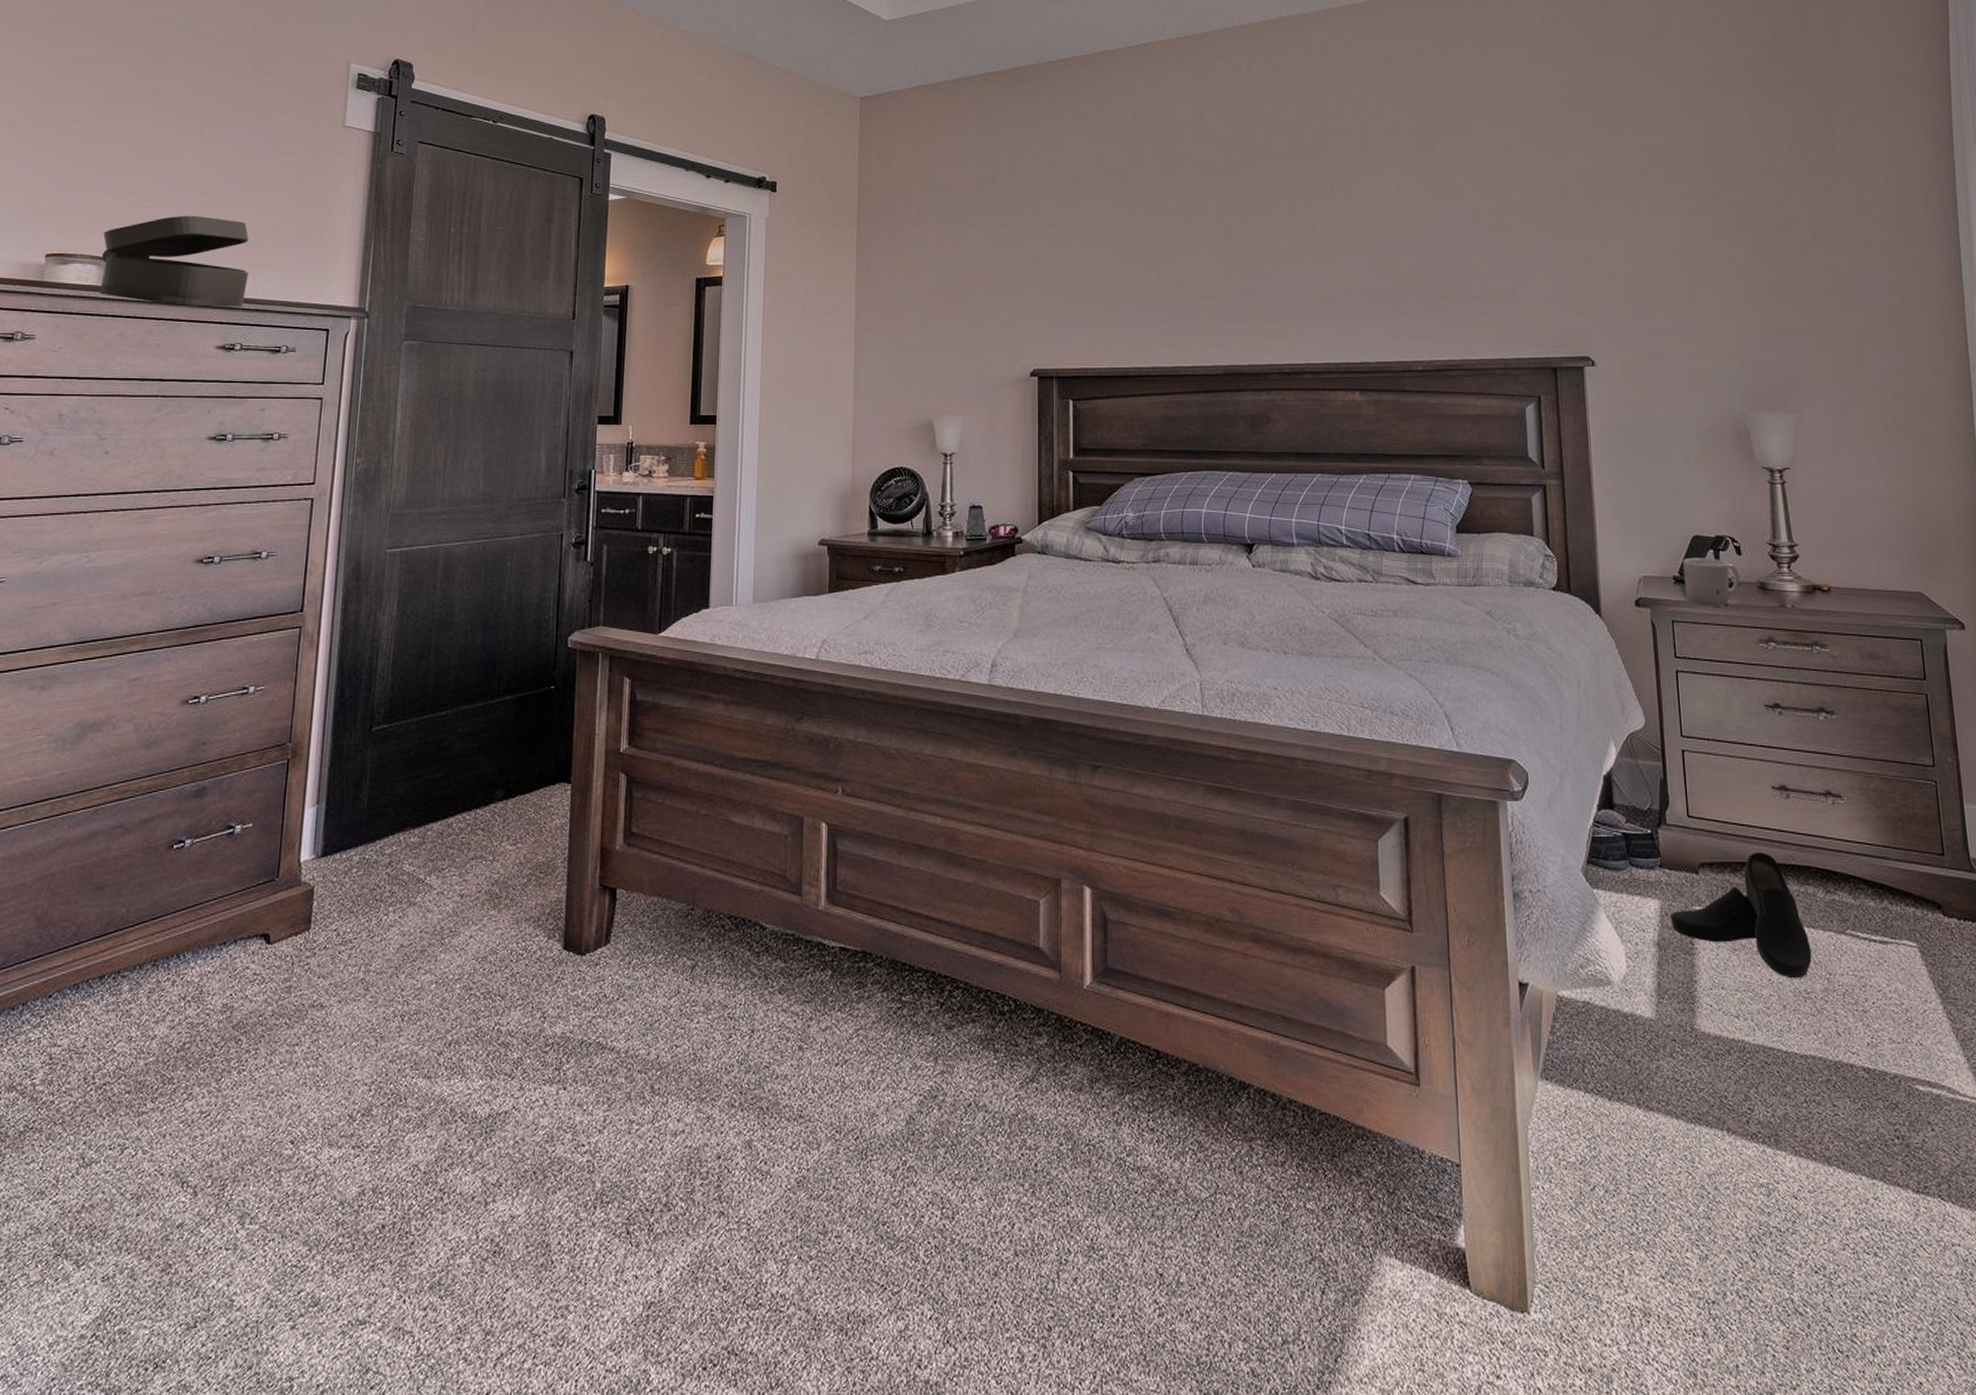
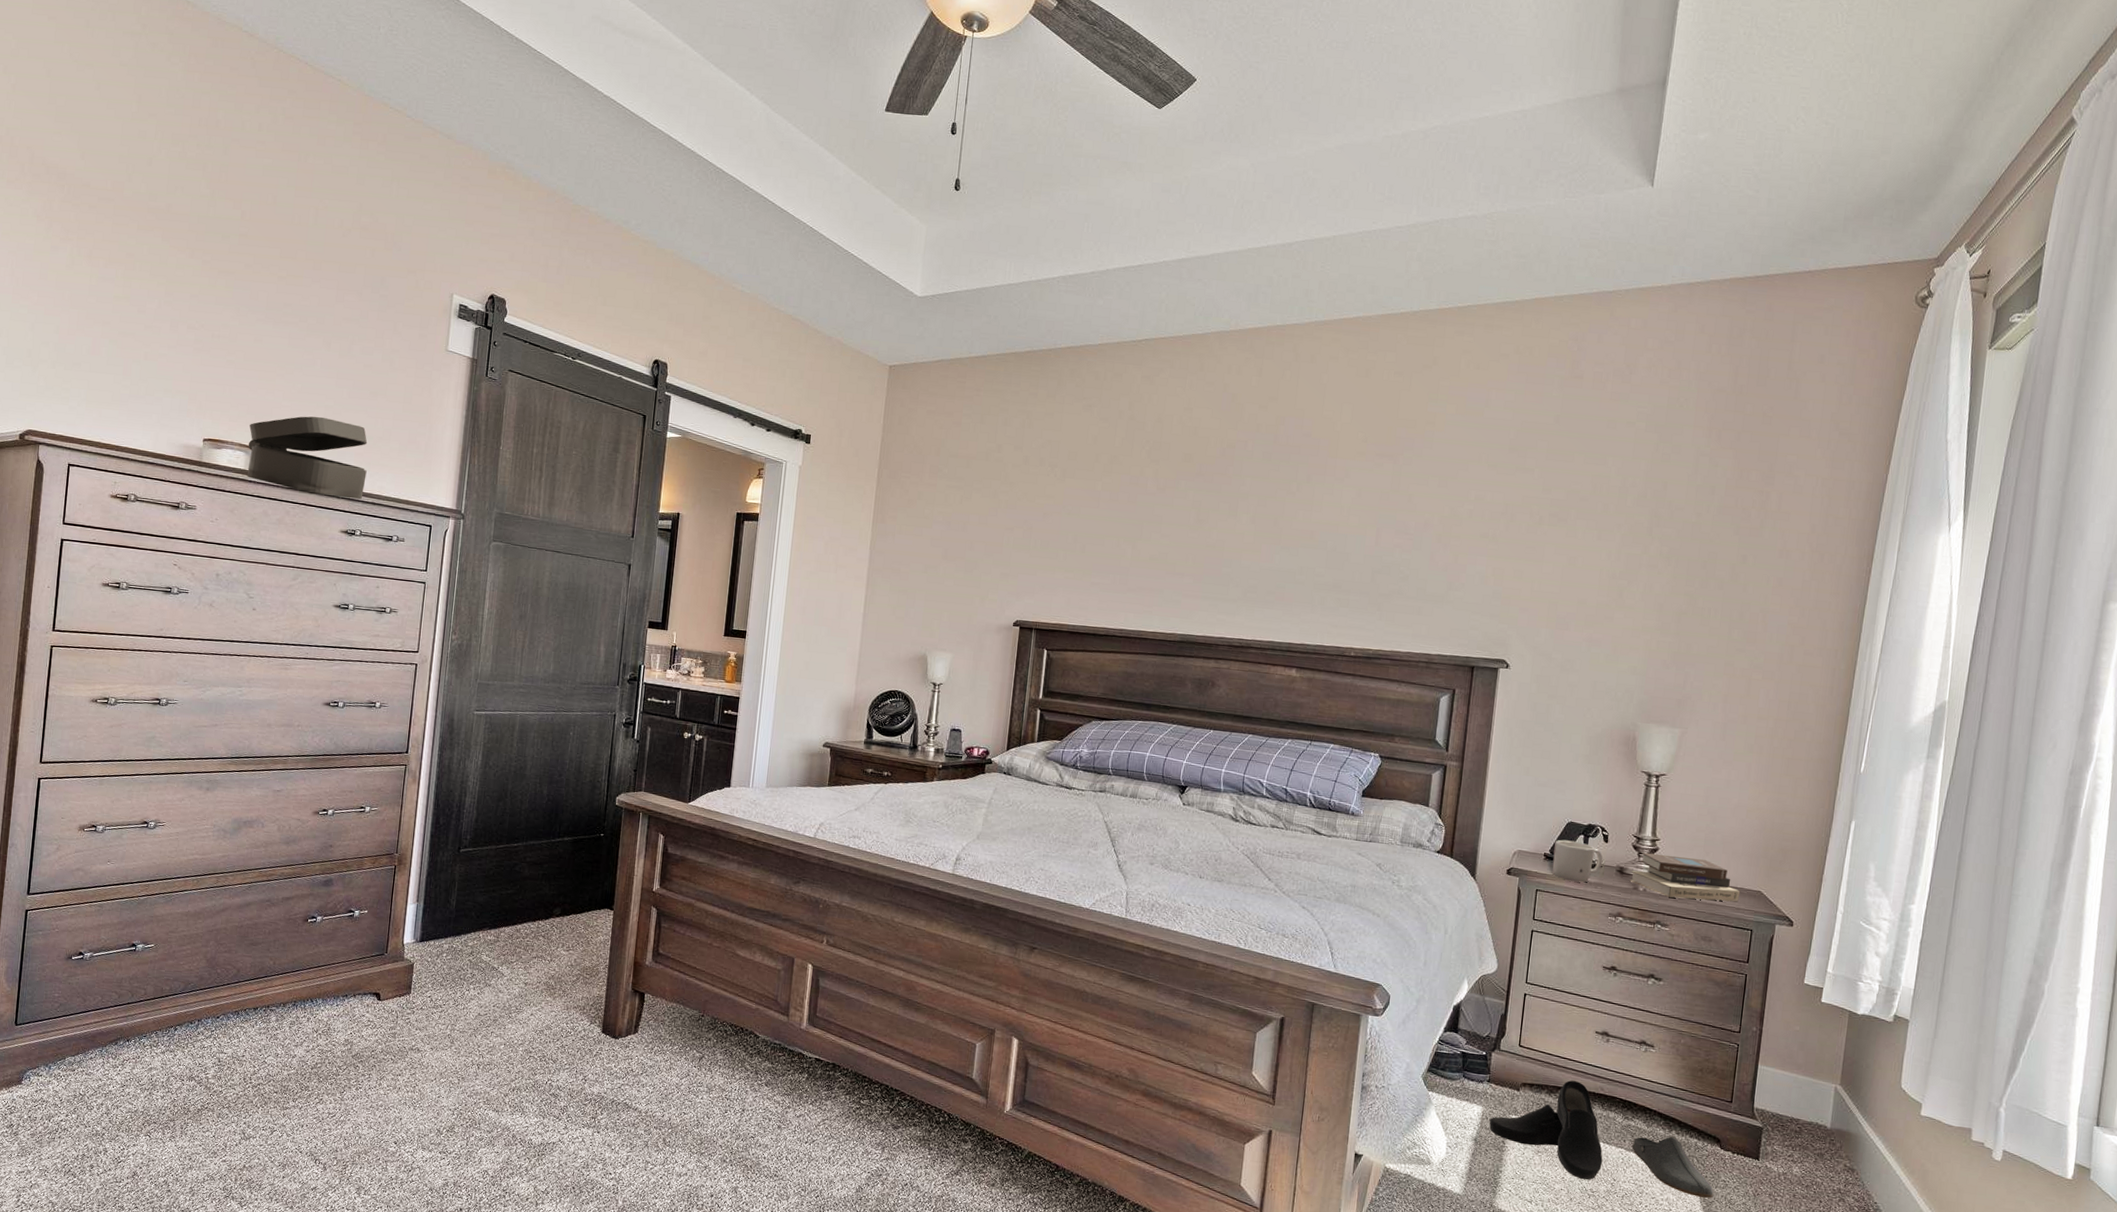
books: none [1774,561,1899,612] -> present [1630,852,1741,902]
slipper: none [1841,909,1948,982] -> present [1632,1137,1714,1198]

